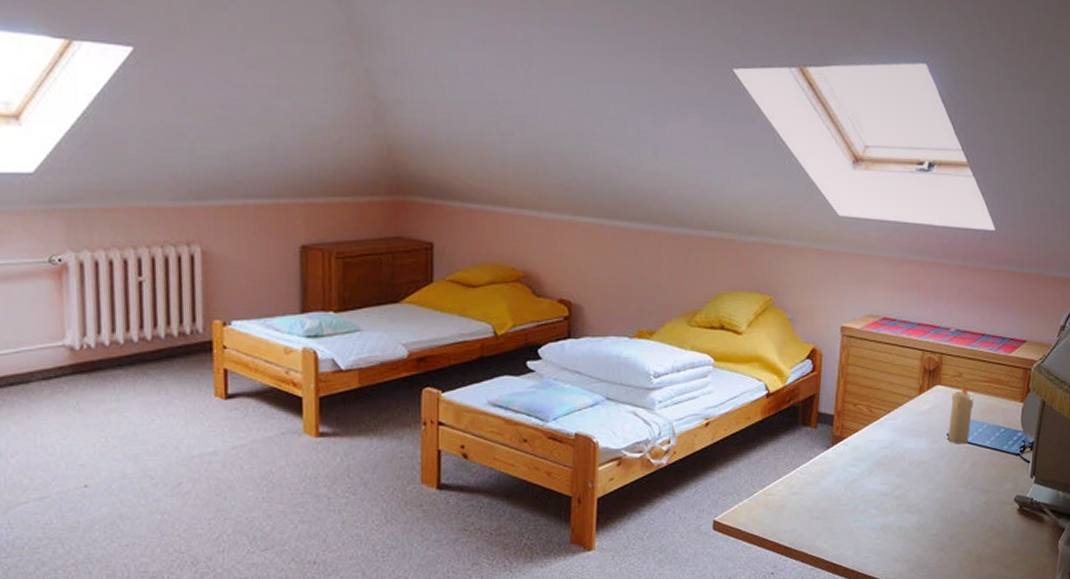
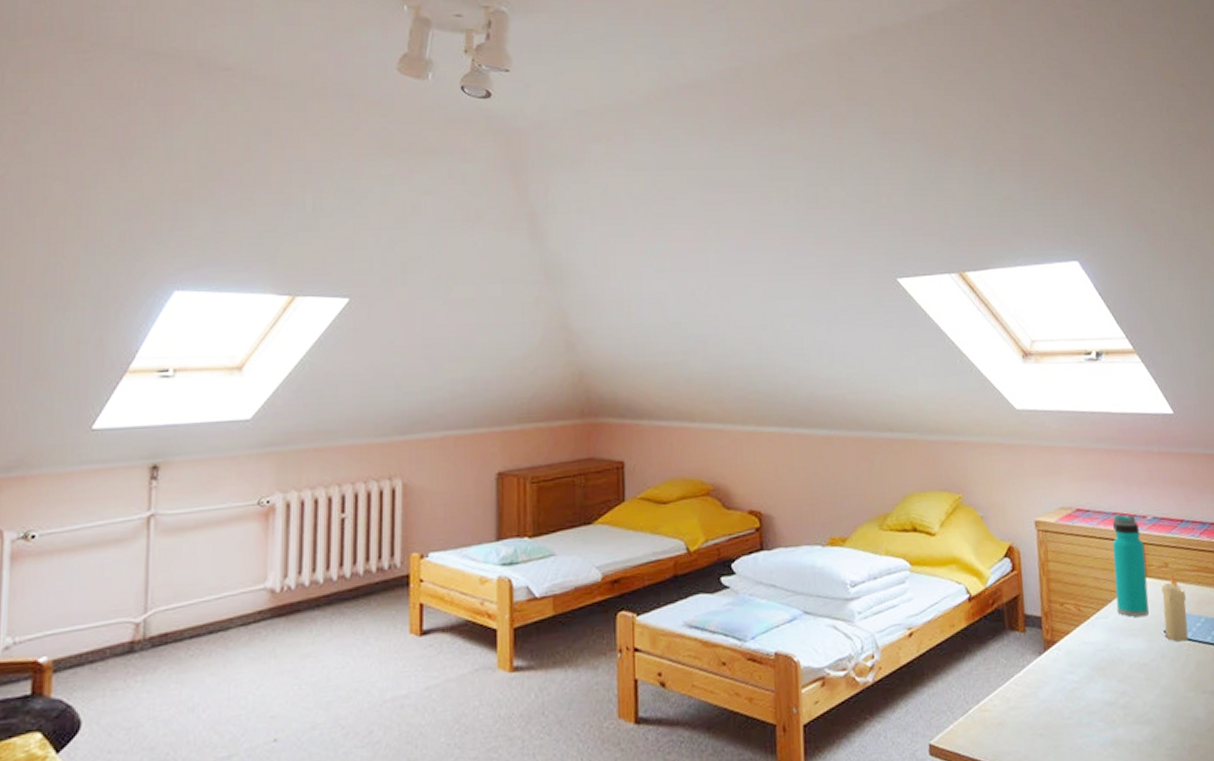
water bottle: none [906,325,943,421] -> present [1112,514,1149,617]

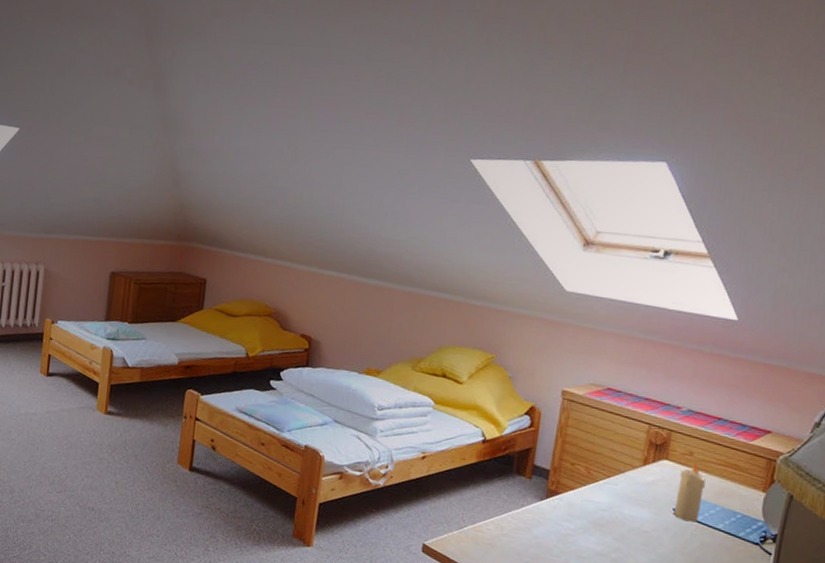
water bottle: present [1112,514,1149,617] -> none [628,400,672,493]

